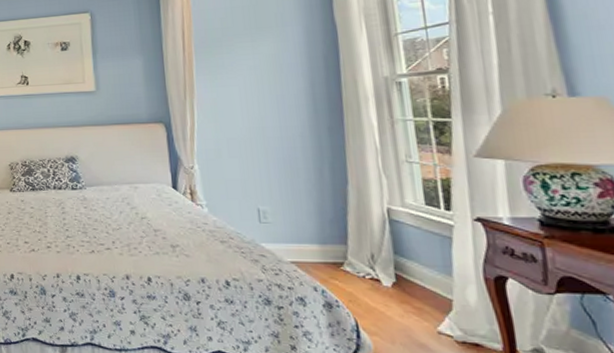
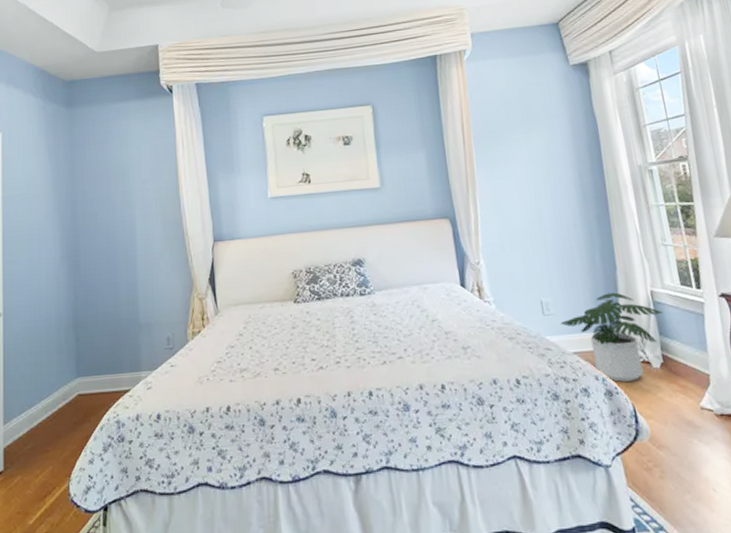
potted plant: none [278,206,400,297] -> present [561,292,662,382]

